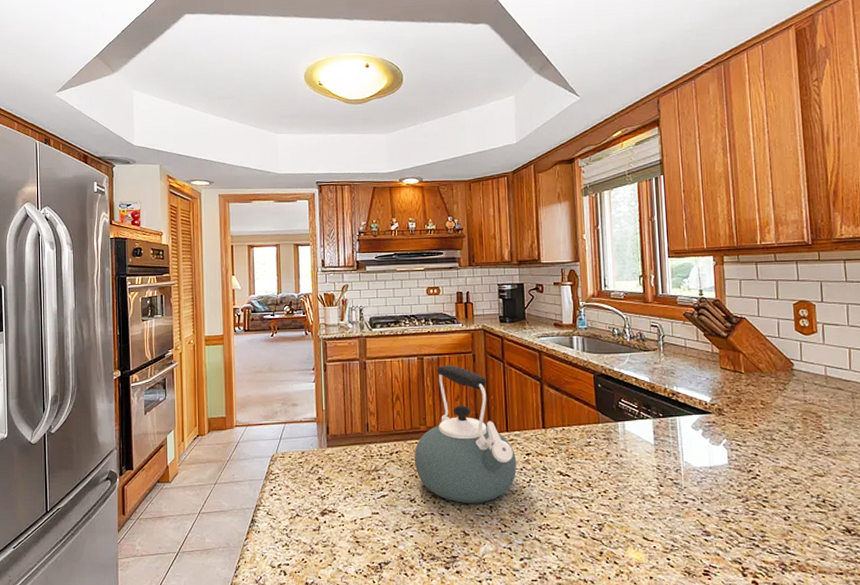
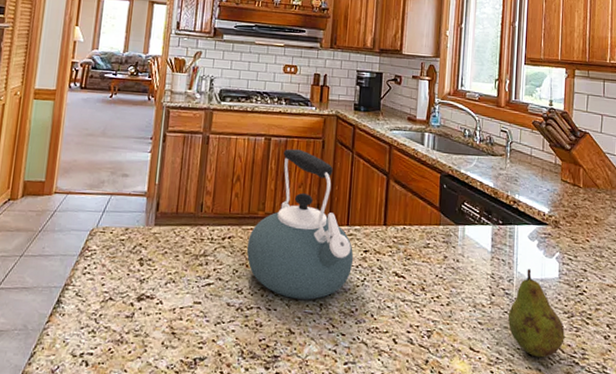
fruit: none [678,458,741,542] -> present [507,269,565,358]

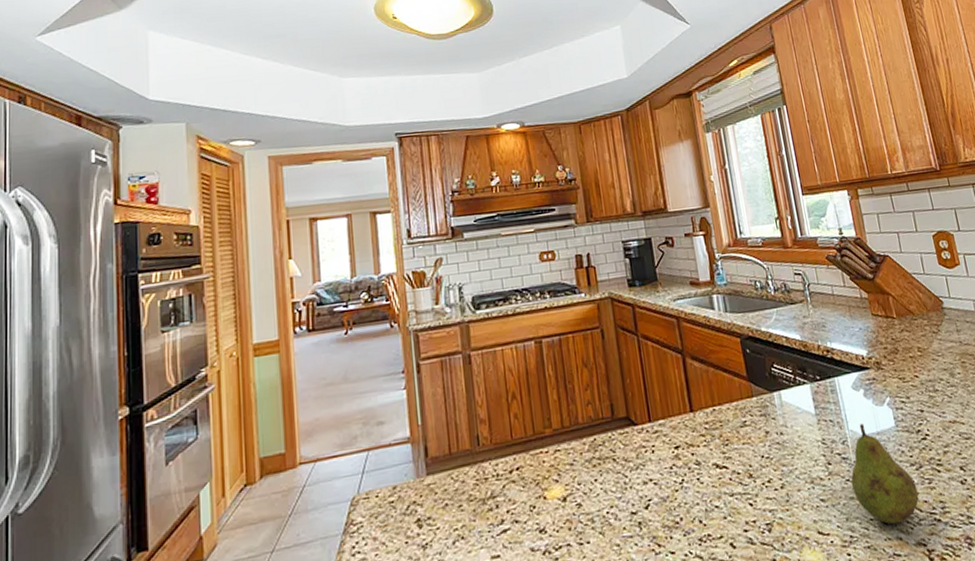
kettle: present [246,149,354,300] -> none [539,345,666,525]

